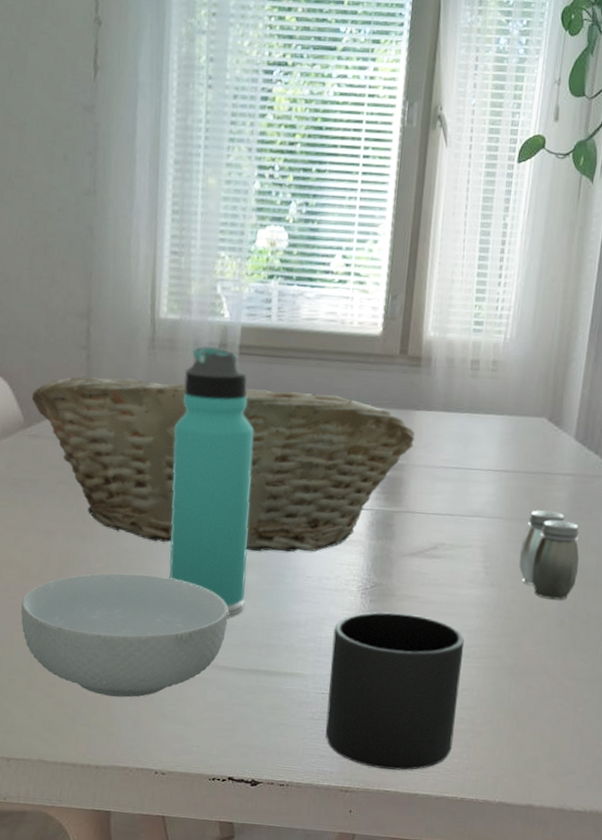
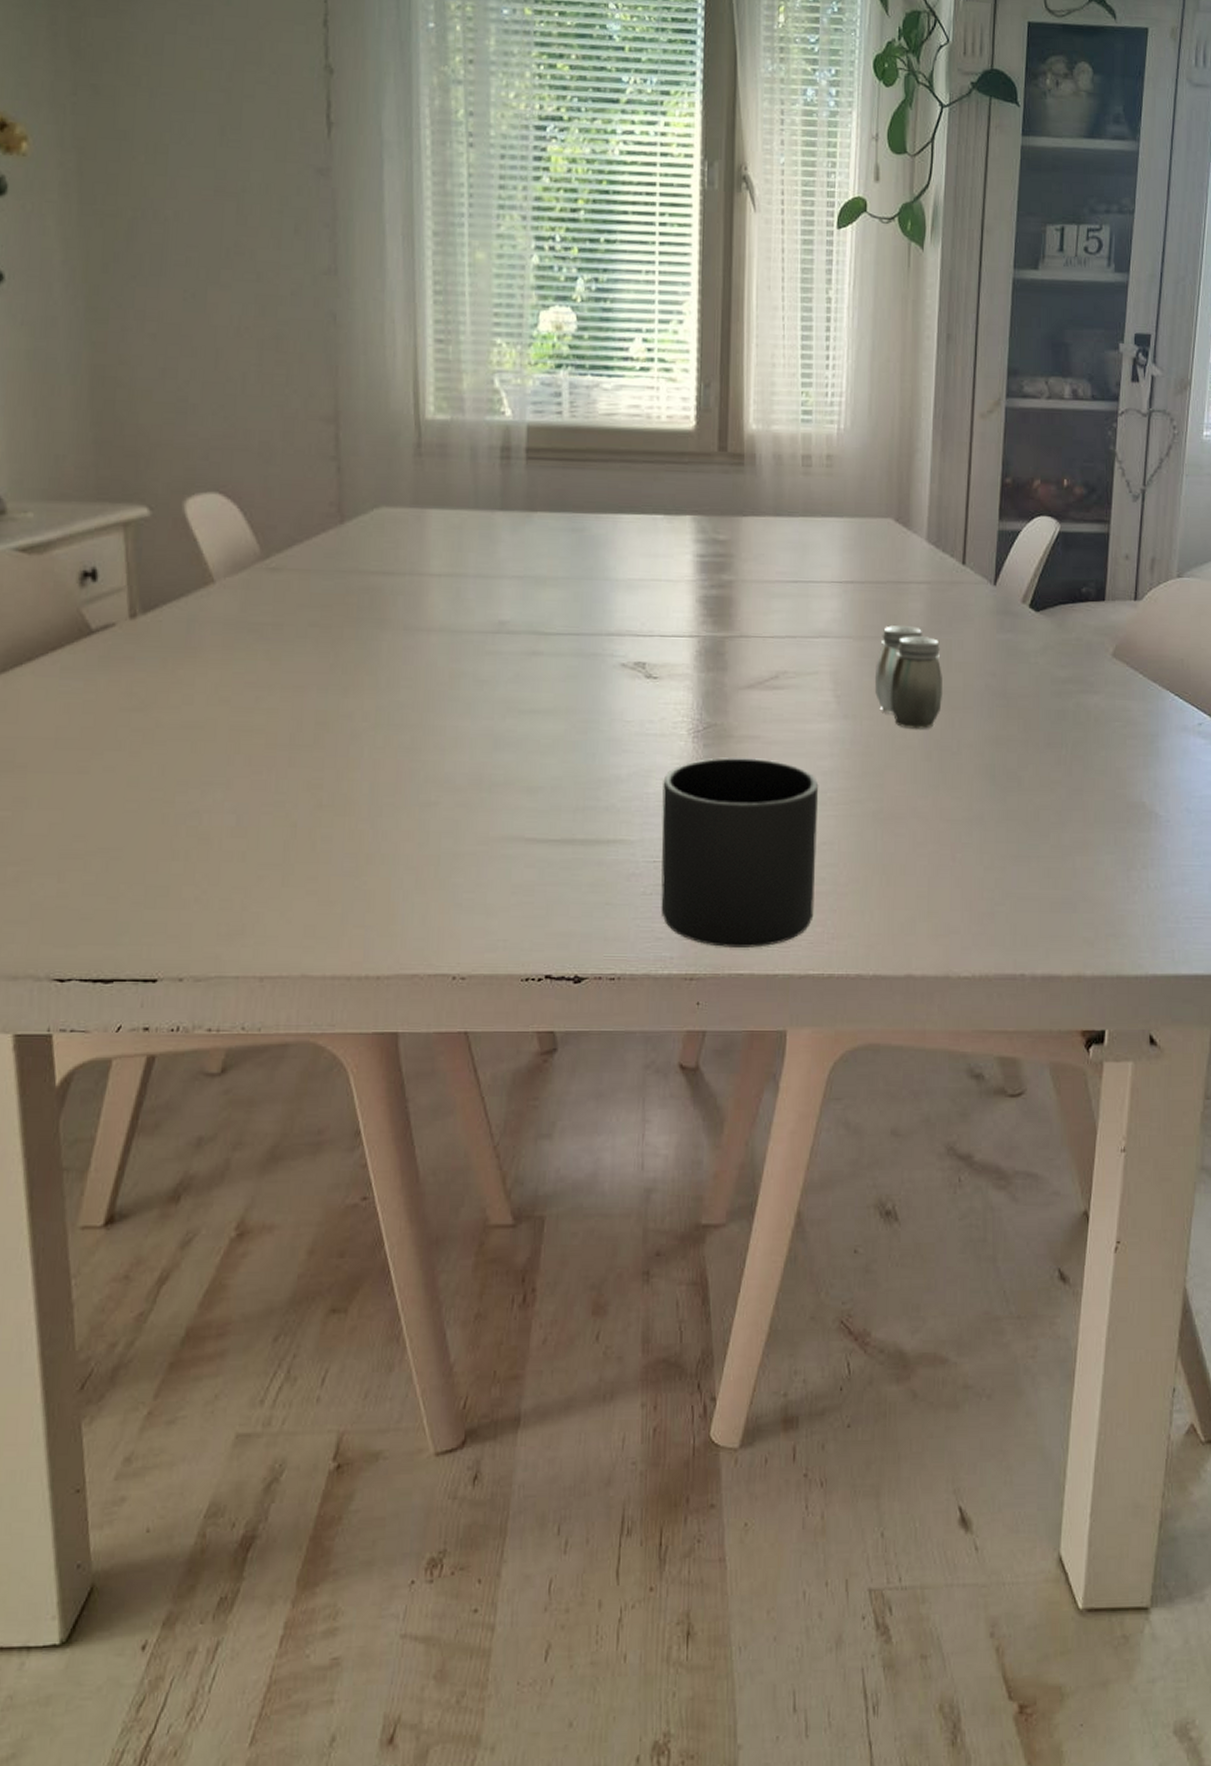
cereal bowl: present [21,573,228,698] -> none [268,732,532,887]
fruit basket: present [31,376,415,552] -> none [268,493,742,695]
thermos bottle: present [169,346,254,617] -> none [451,451,553,777]

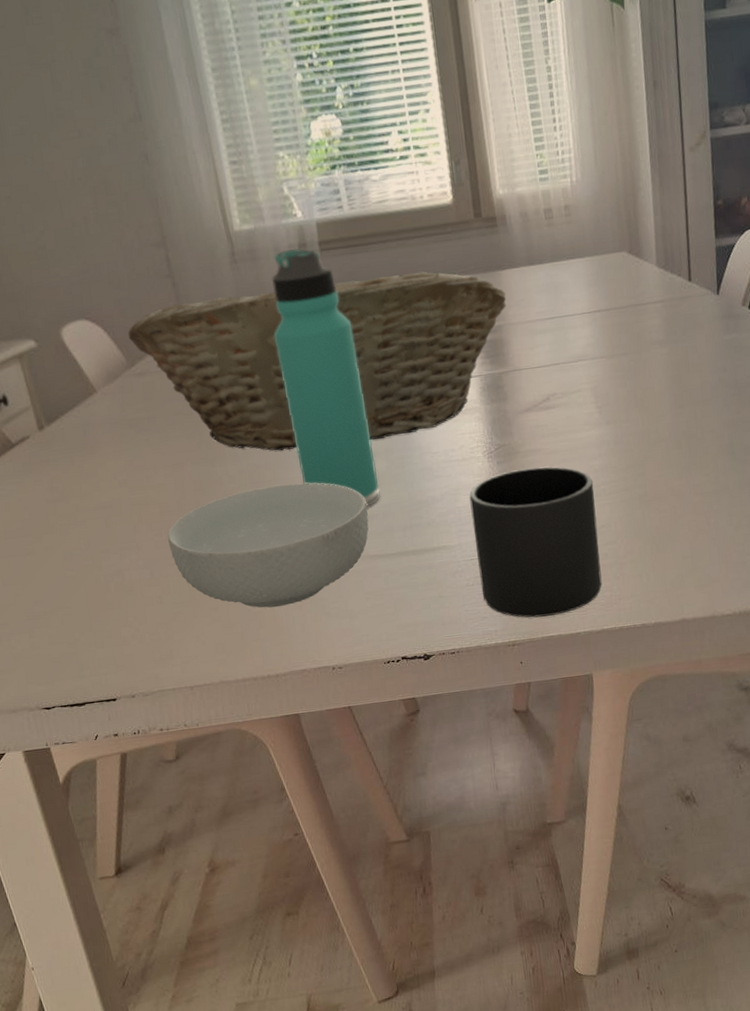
fruit basket: none [268,493,742,695] -> present [127,271,506,451]
cereal bowl: none [268,732,532,887] -> present [167,483,369,608]
thermos bottle: none [451,451,553,777] -> present [271,248,381,508]
salt and pepper shaker: present [874,624,942,729] -> none [627,340,685,425]

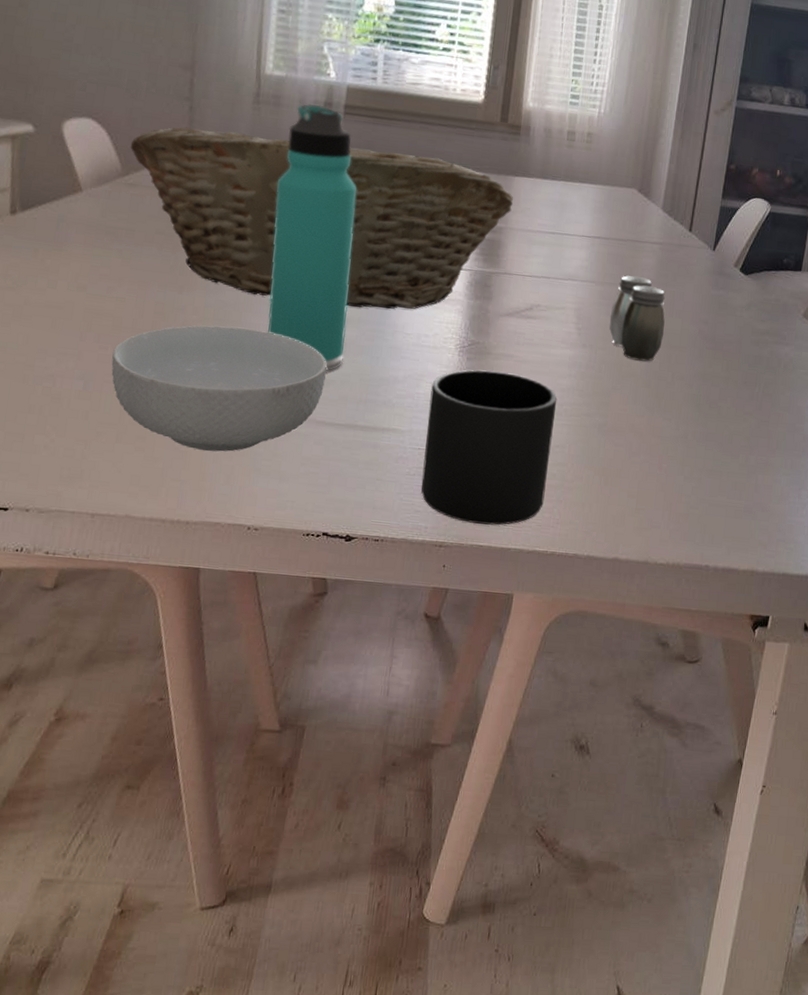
salt and pepper shaker: none [627,340,685,425] -> present [609,275,665,362]

